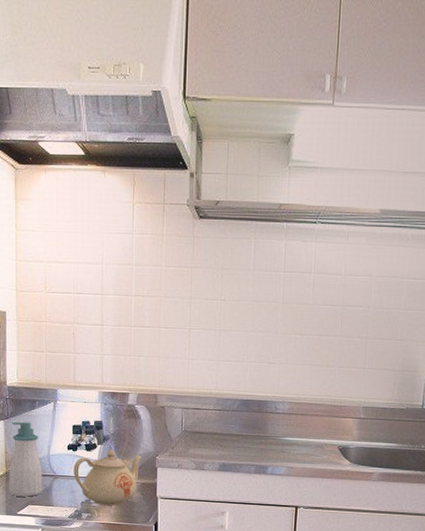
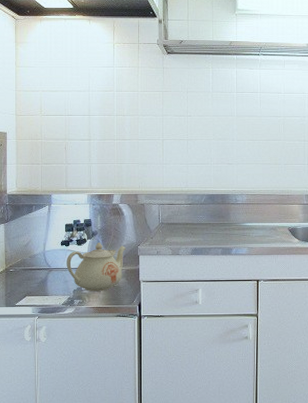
soap bottle: present [9,421,43,497] -> none [8,224,39,289]

